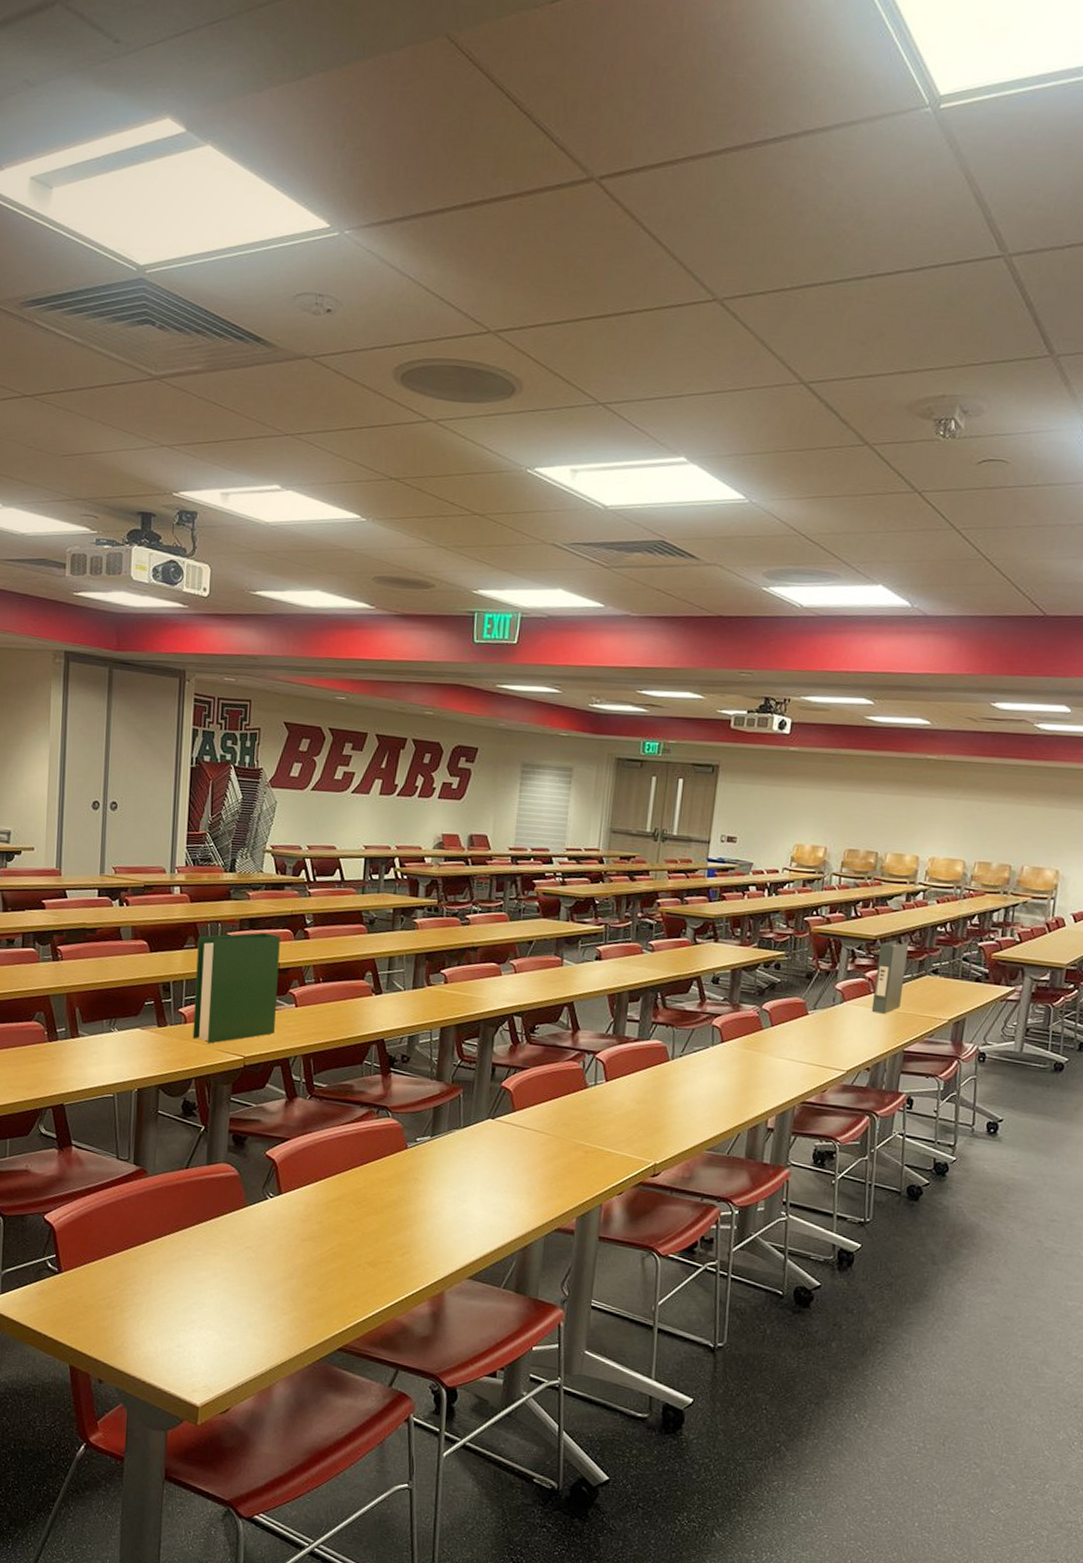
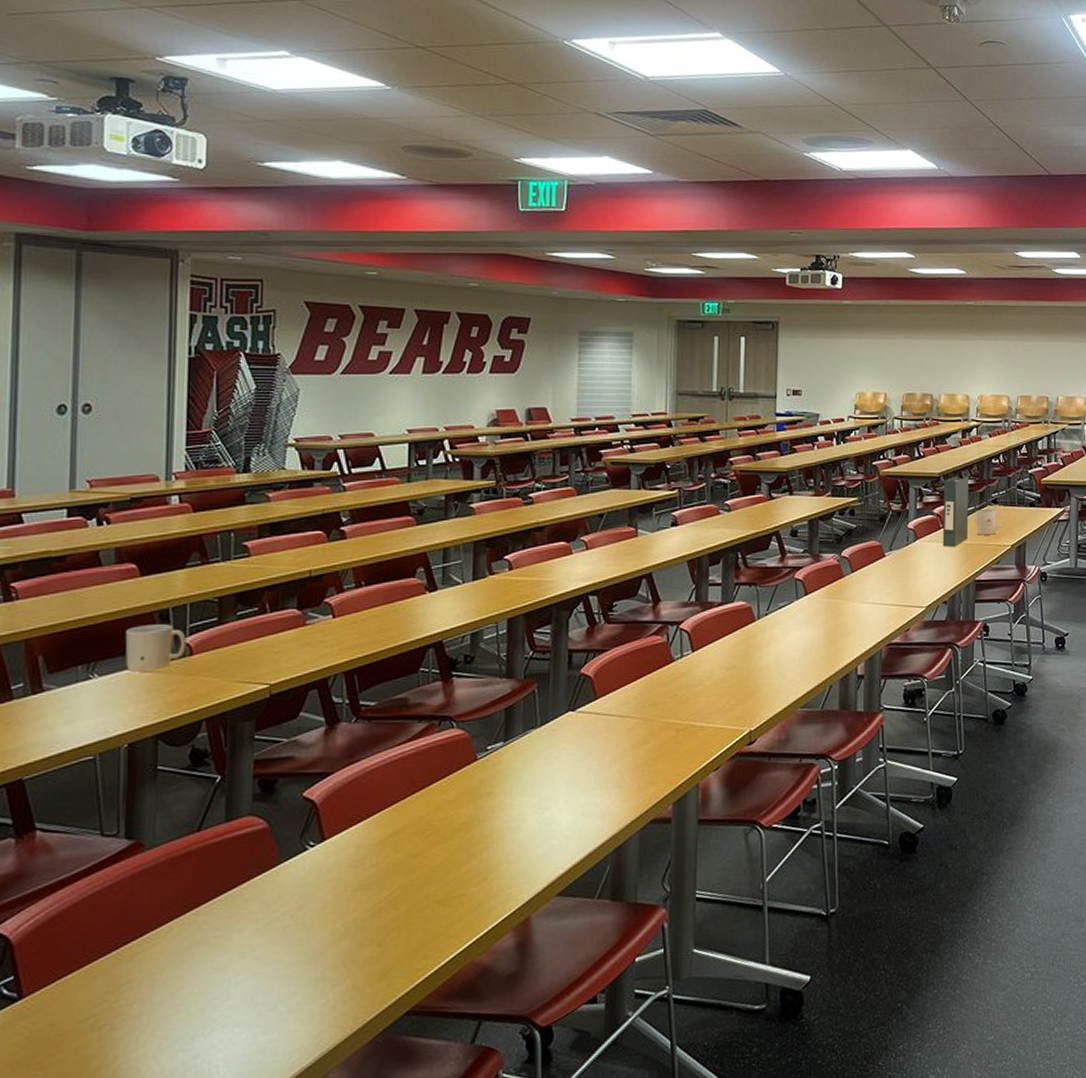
mug: none [137,993,182,1032] -> present [125,624,187,672]
binder: present [192,932,280,1044] -> none [201,537,310,675]
mug: none [910,978,944,1007] -> present [975,508,1004,535]

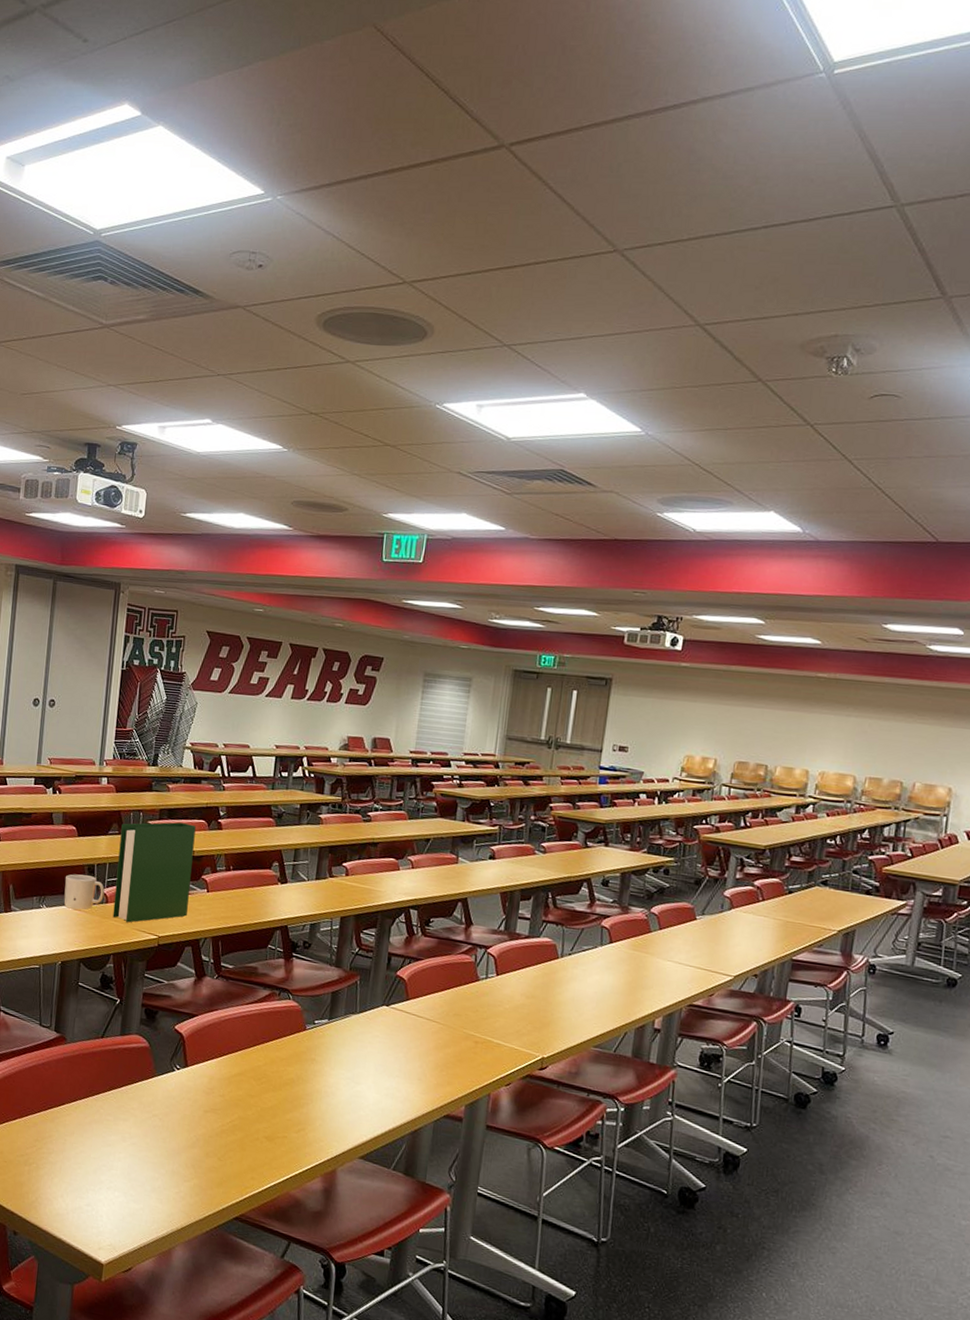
binder: none [201,537,310,675] -> present [112,822,196,923]
binder: present [942,476,970,547] -> none [759,851,799,923]
mug: present [975,508,1004,535] -> none [799,889,833,917]

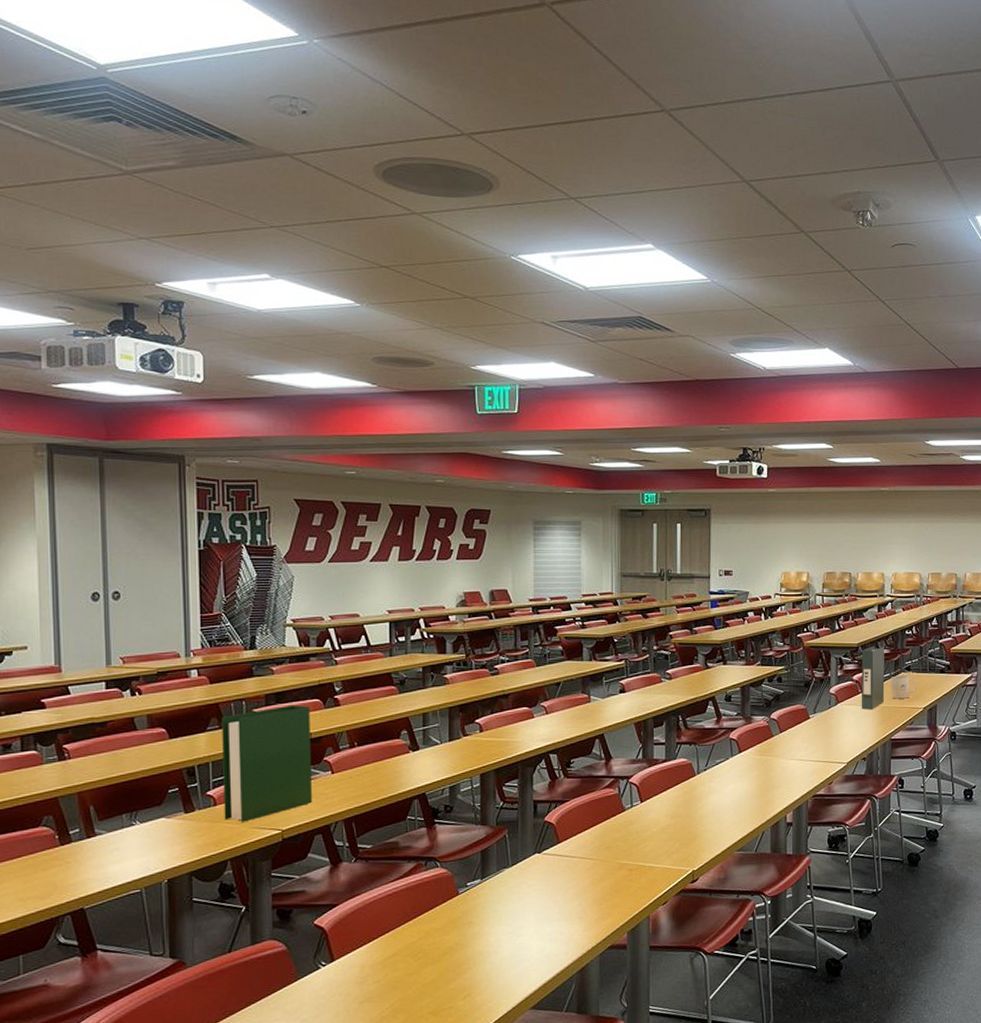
mug: present [63,874,105,911] -> none [159,779,211,820]
binder: none [759,851,799,923] -> present [861,646,885,710]
mug: none [799,889,833,917] -> present [890,675,917,699]

